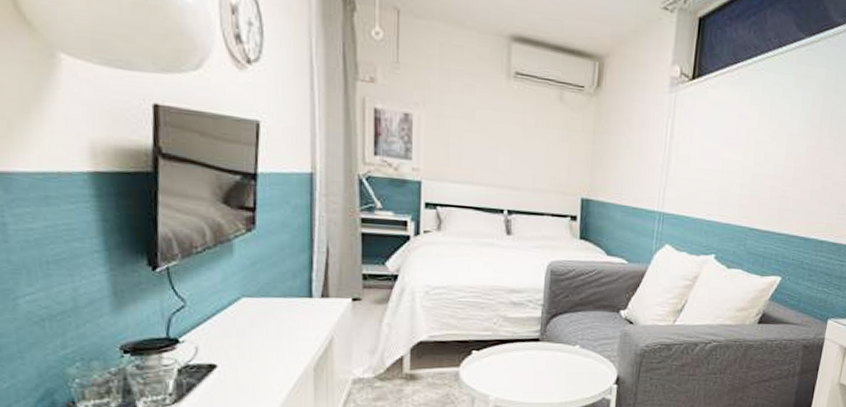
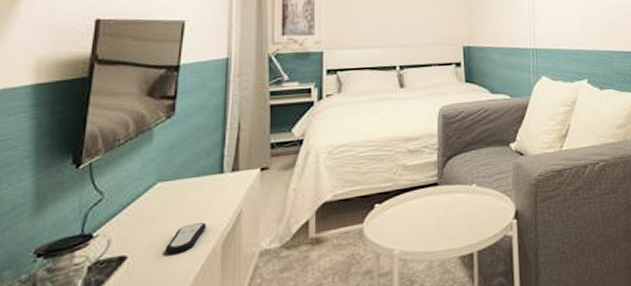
remote control: none [255,343,298,369] -> present [165,222,207,254]

